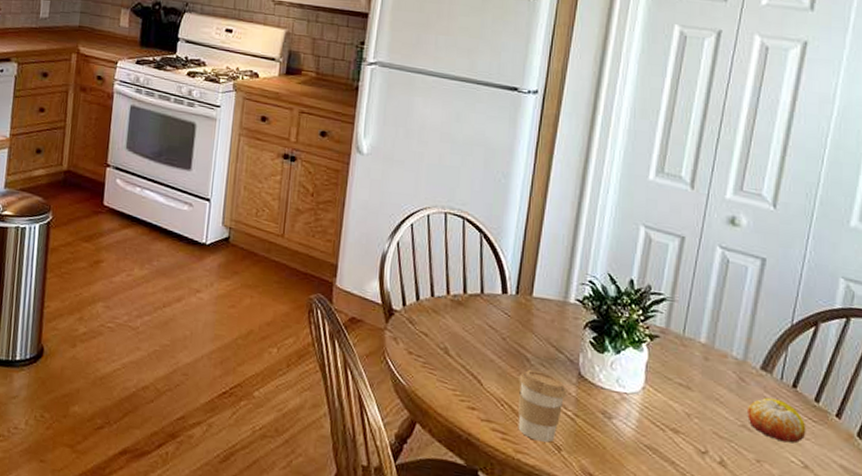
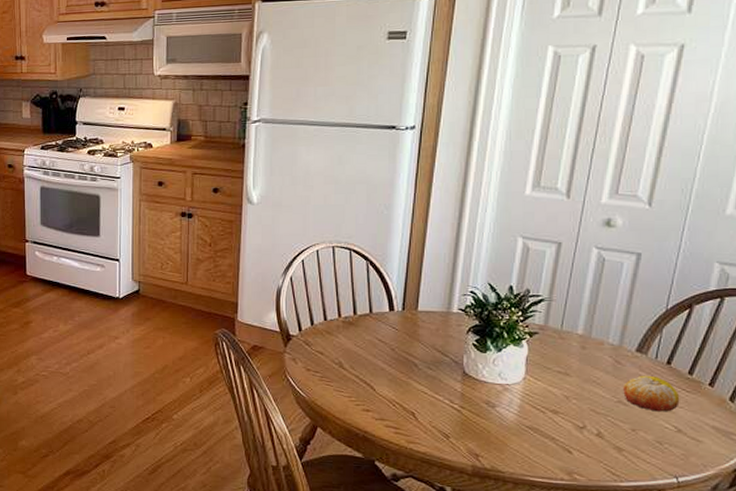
coffee cup: present [518,369,568,442] -> none [408,373,453,432]

